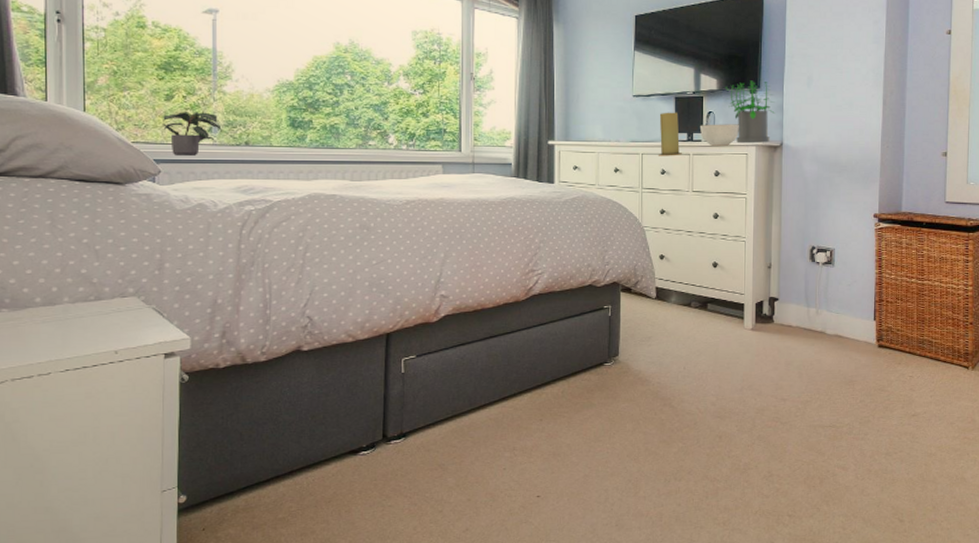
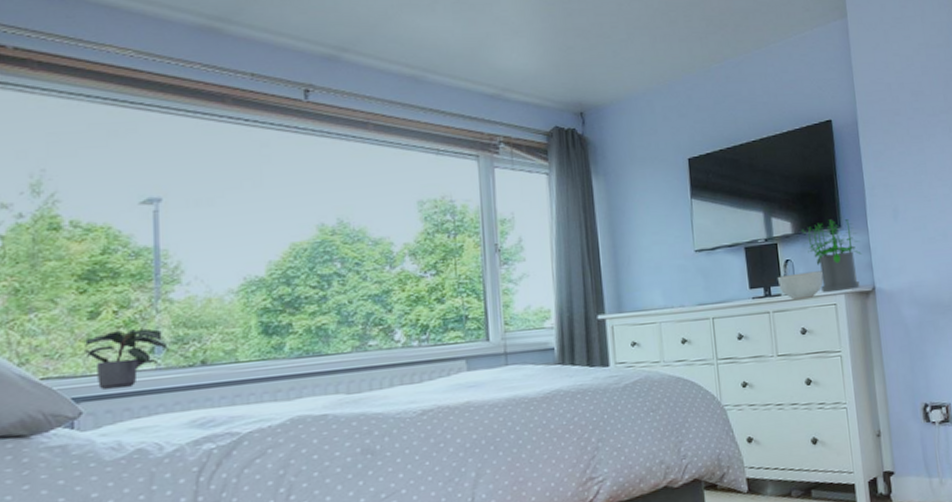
candle: present [657,112,683,156] -> none [728,264,761,319]

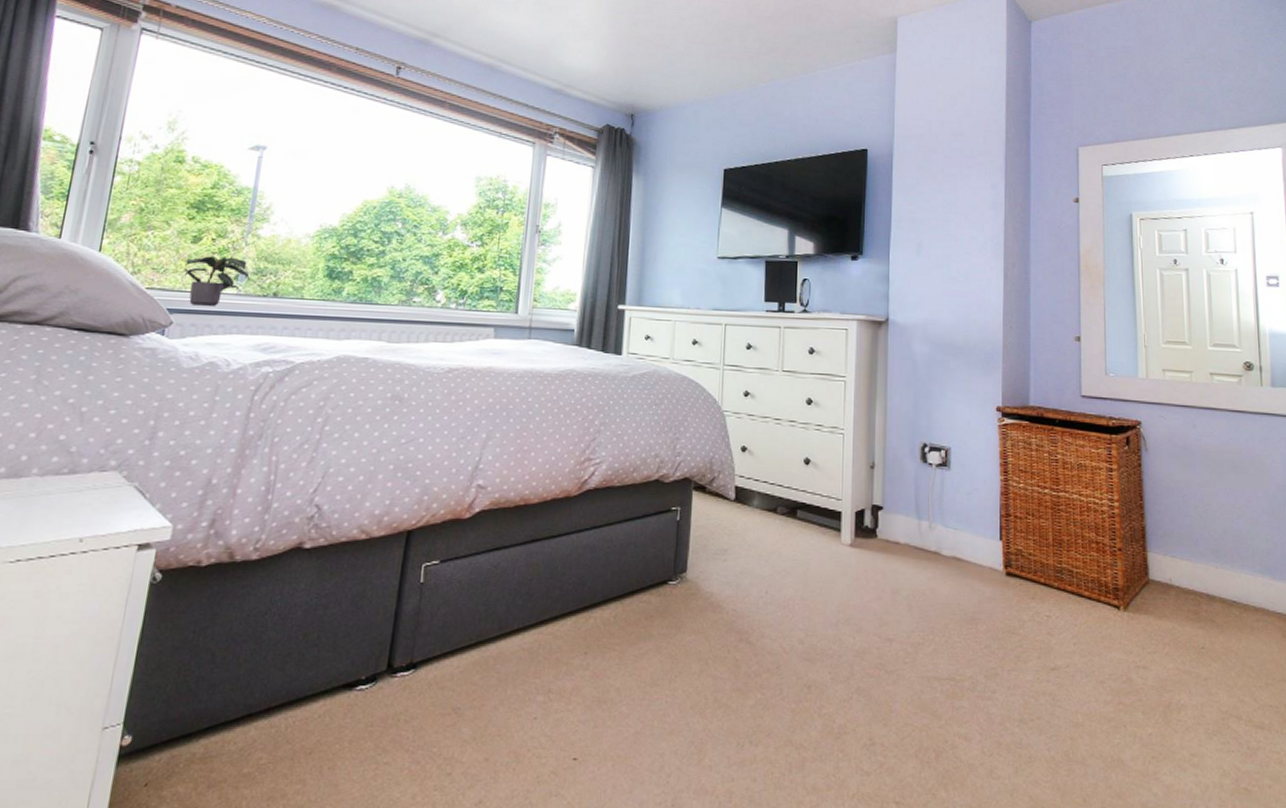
bowl: present [777,271,824,299] -> none [792,293,838,319]
potted plant: present [800,219,862,293] -> none [821,245,880,318]

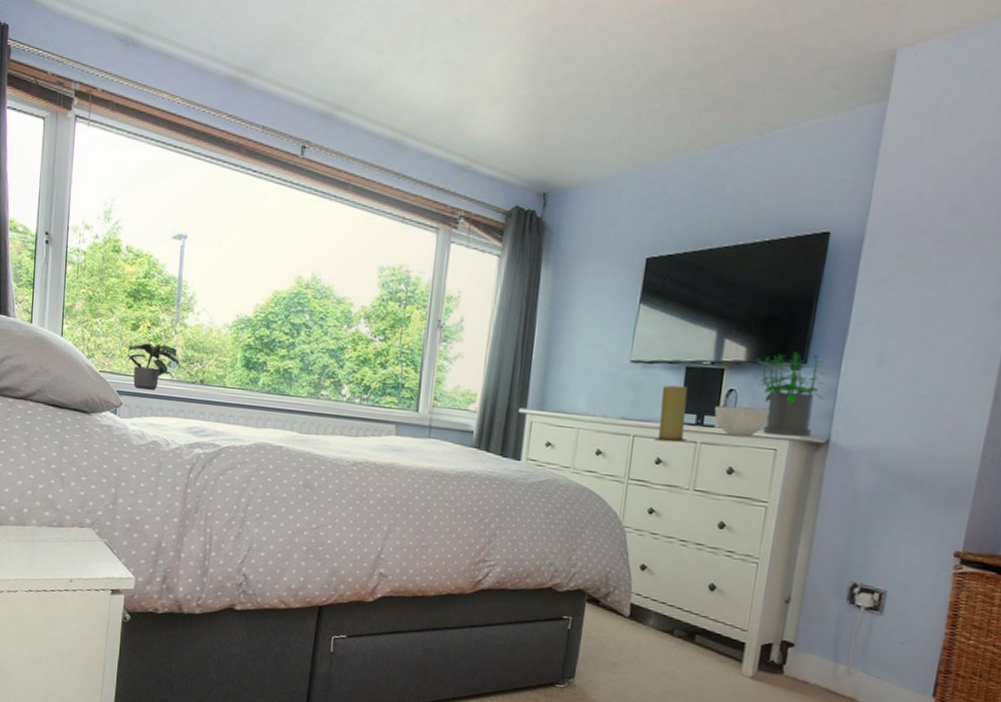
candle: none [743,277,773,329] -> present [653,385,688,443]
bowl: none [792,293,838,319] -> present [714,405,770,437]
potted plant: none [821,245,880,318] -> present [755,352,826,438]

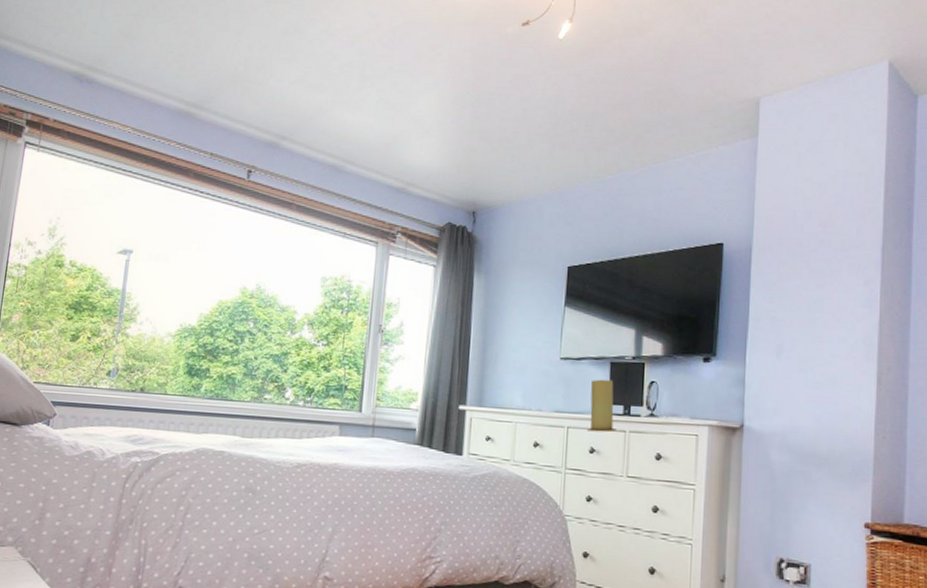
potted plant: present [128,343,180,392] -> none [65,353,120,401]
bowl: present [714,405,770,437] -> none [638,396,688,424]
potted plant: present [755,352,826,438] -> none [671,346,735,423]

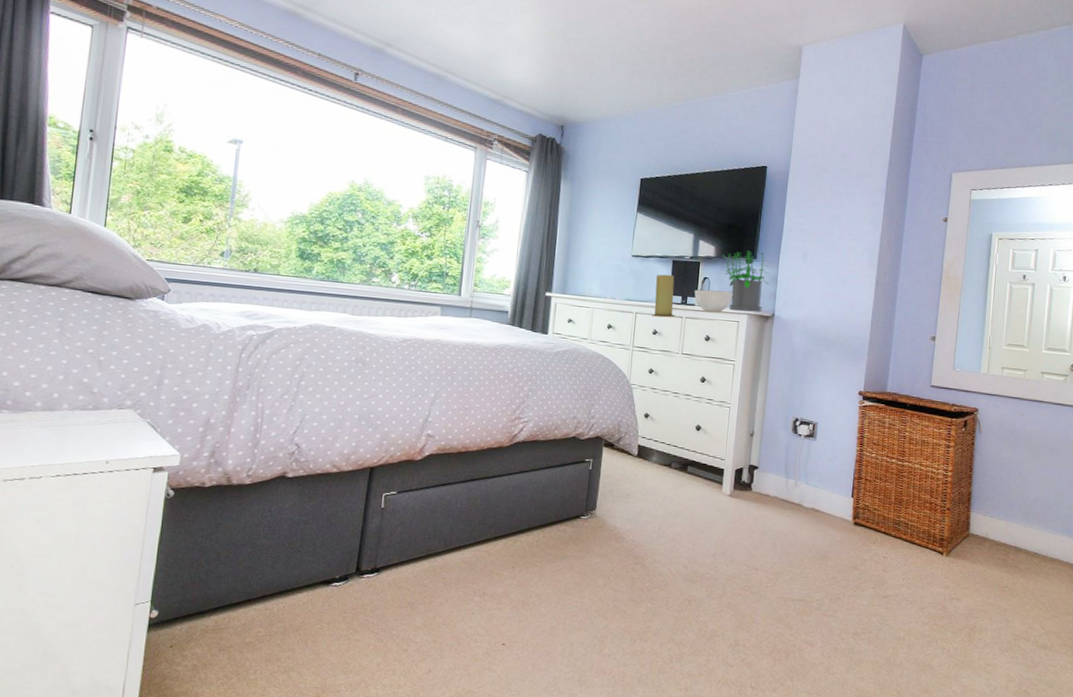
bowl: none [638,396,688,424] -> present [694,289,733,312]
potted plant: none [671,346,735,423] -> present [721,250,770,313]

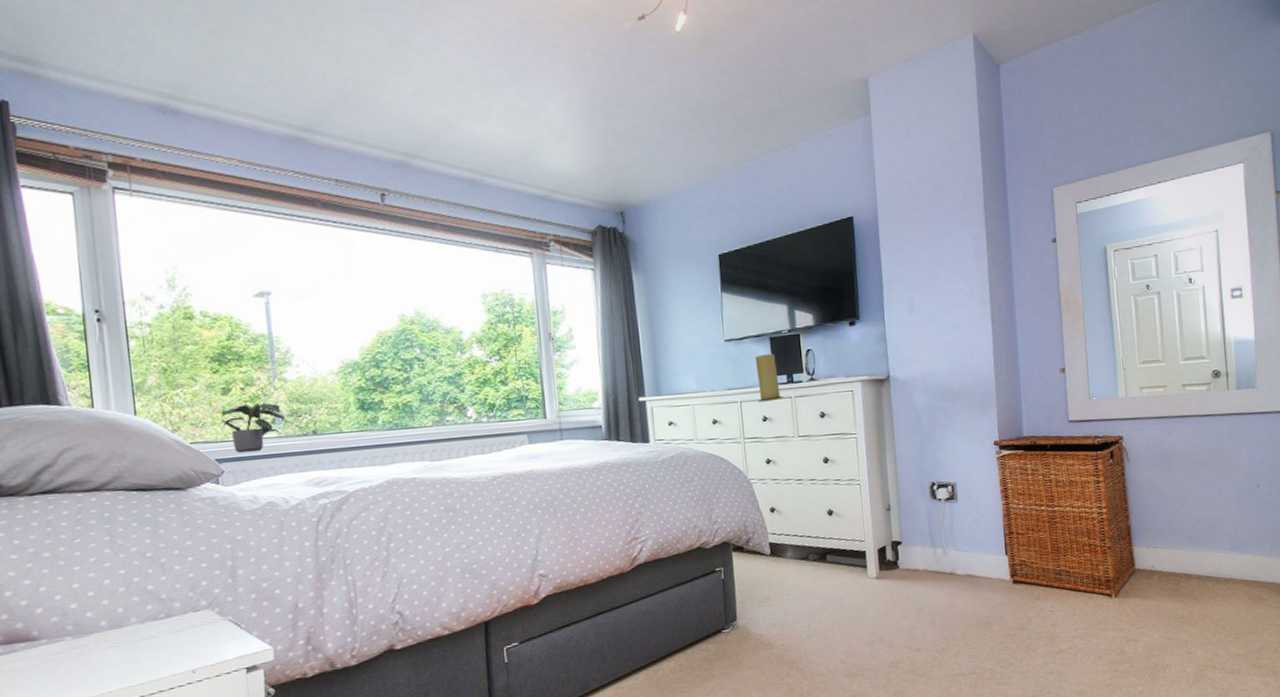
potted plant: none [178,234,234,279] -> present [221,403,286,454]
bowl: present [694,289,733,312] -> none [799,360,842,386]
potted plant: present [721,250,770,313] -> none [821,312,878,381]

